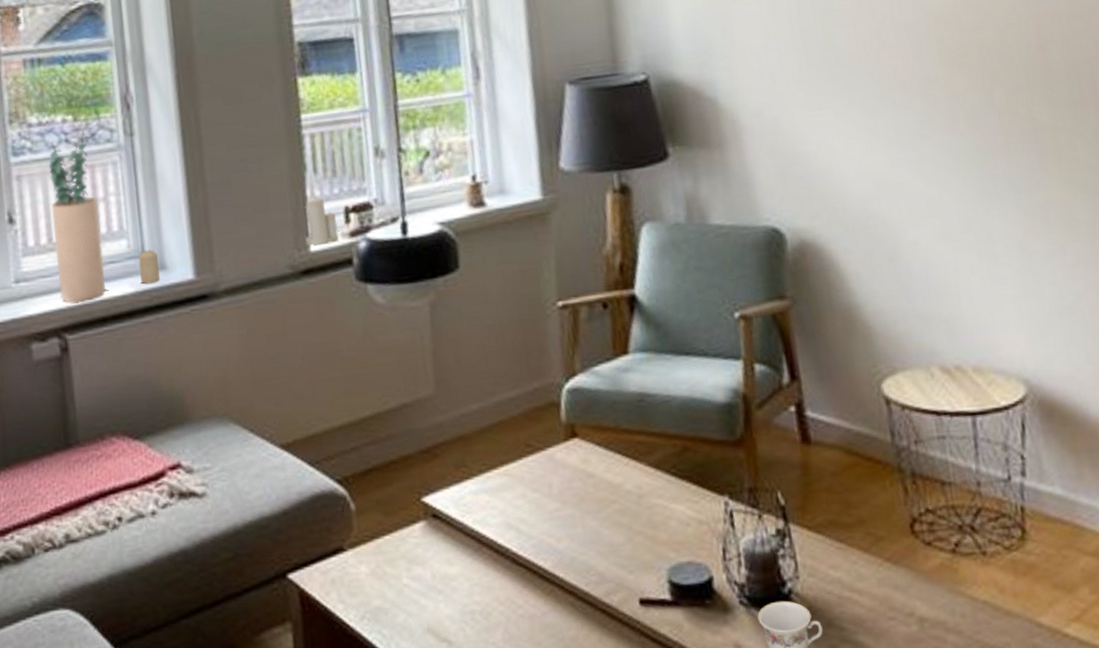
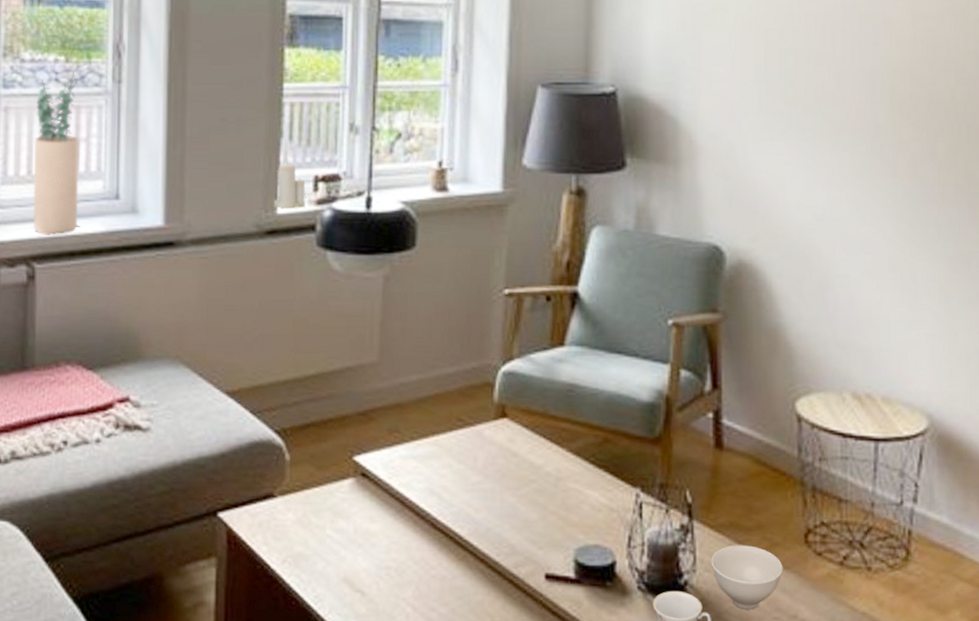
candle: present [138,249,160,286] -> none [111,192,132,227]
bowl: none [813,543,892,613] -> present [710,545,783,610]

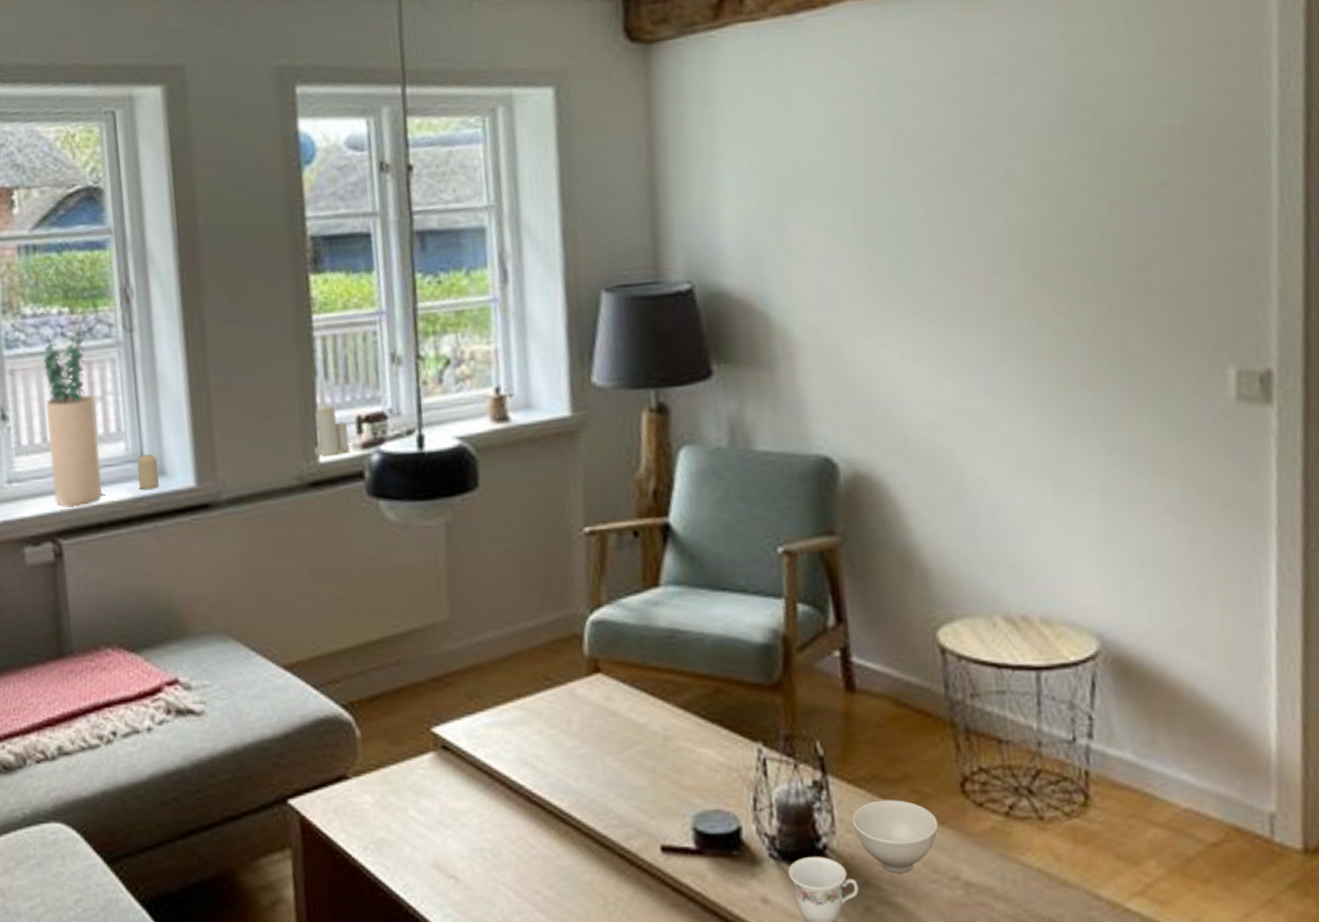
candle: none [111,192,132,227] -> present [136,453,159,492]

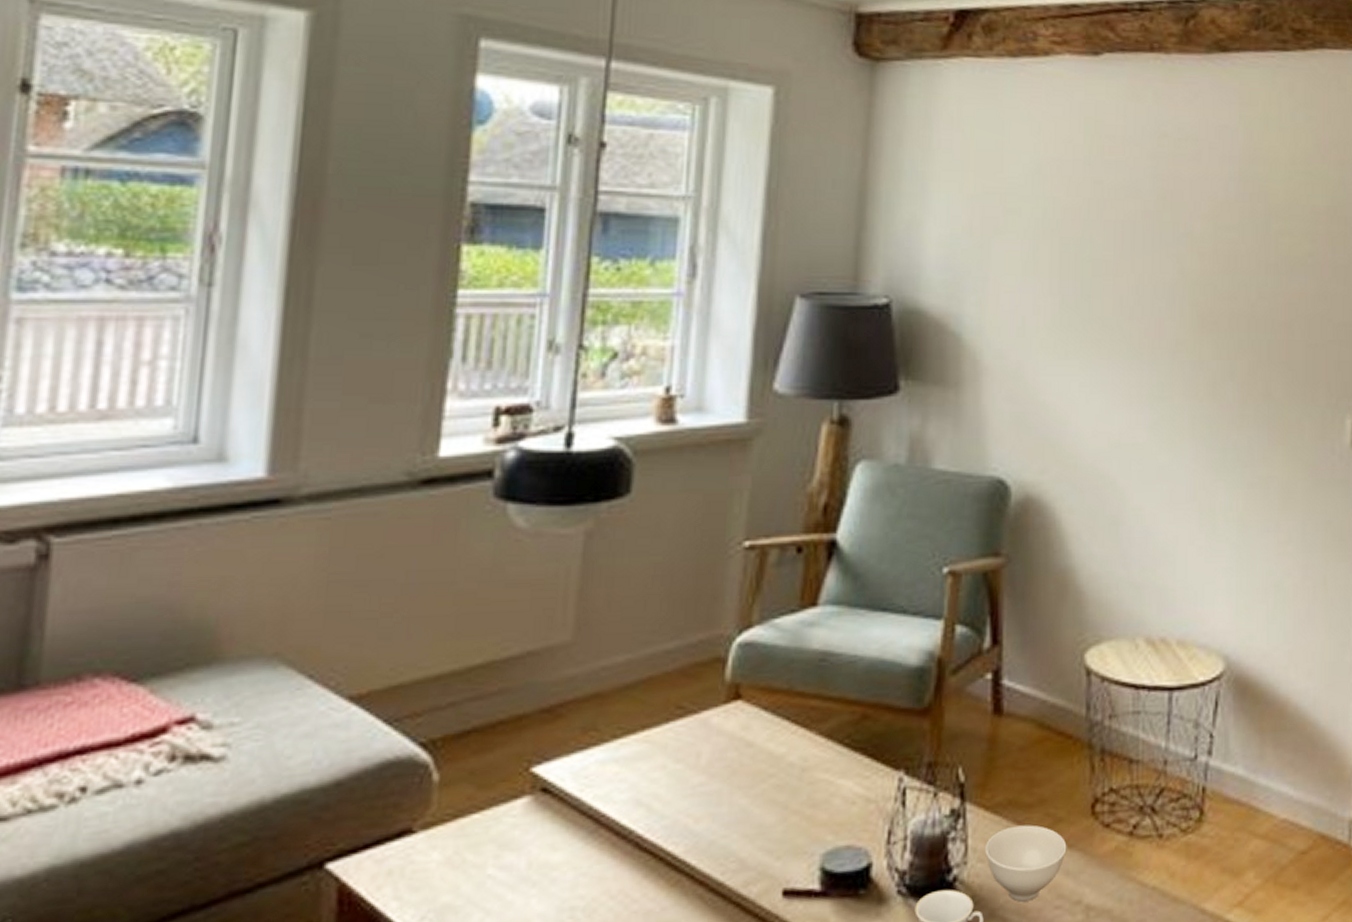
vase: present [44,323,102,509] -> none [52,270,142,497]
candle: present [136,453,159,492] -> none [184,434,218,481]
candle: present [313,404,351,458] -> none [434,390,482,452]

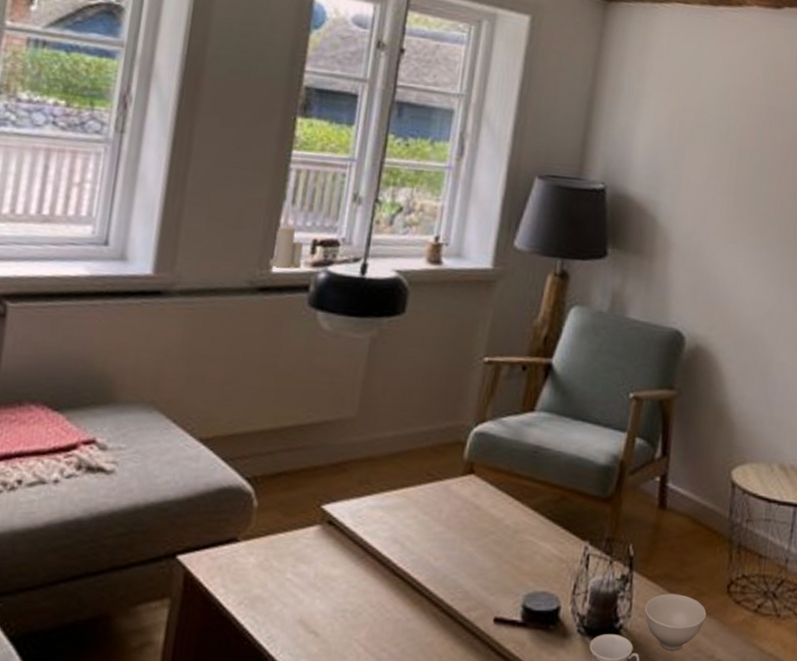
candle: none [434,390,482,452] -> present [269,224,304,269]

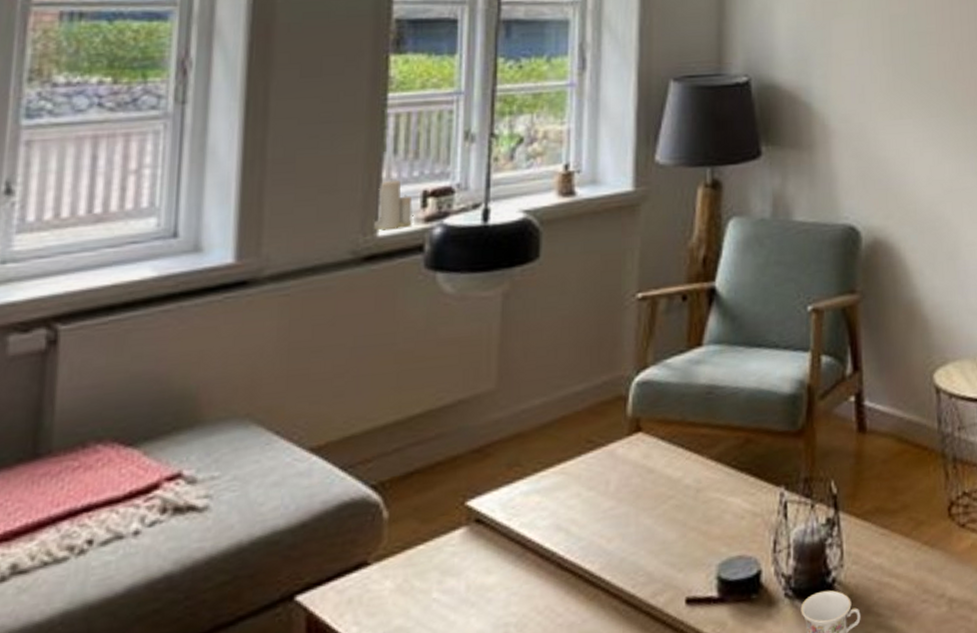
bowl: present [644,593,707,651] -> none [857,528,929,598]

